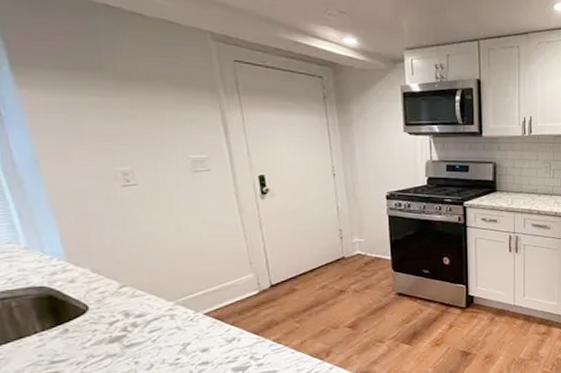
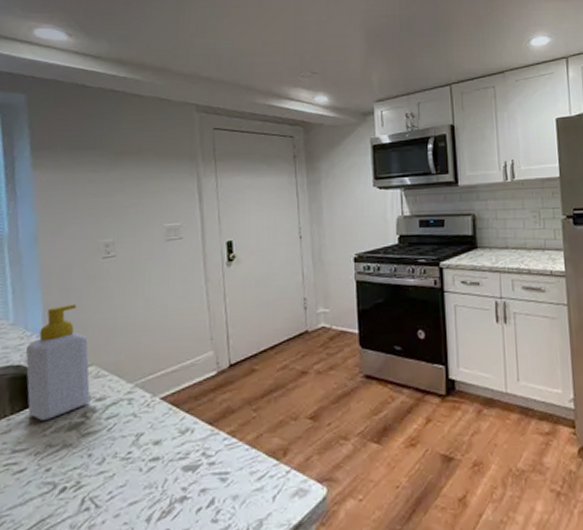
soap bottle: none [48,229,130,335] -> present [26,303,91,420]

